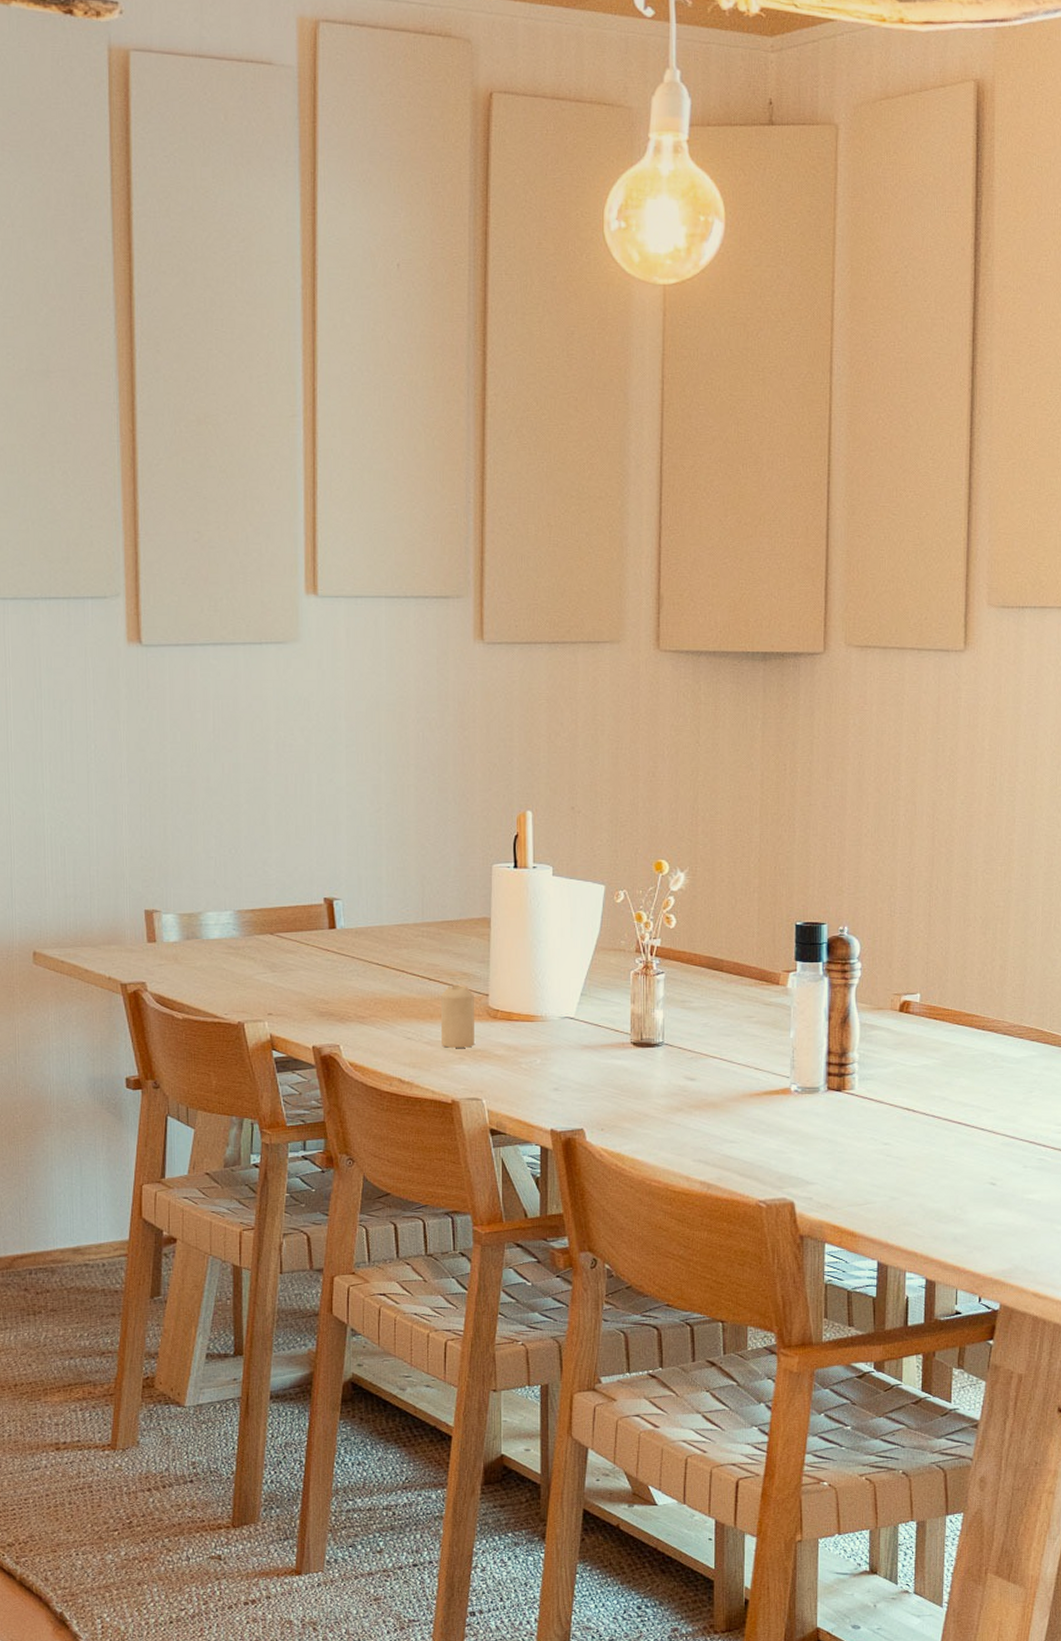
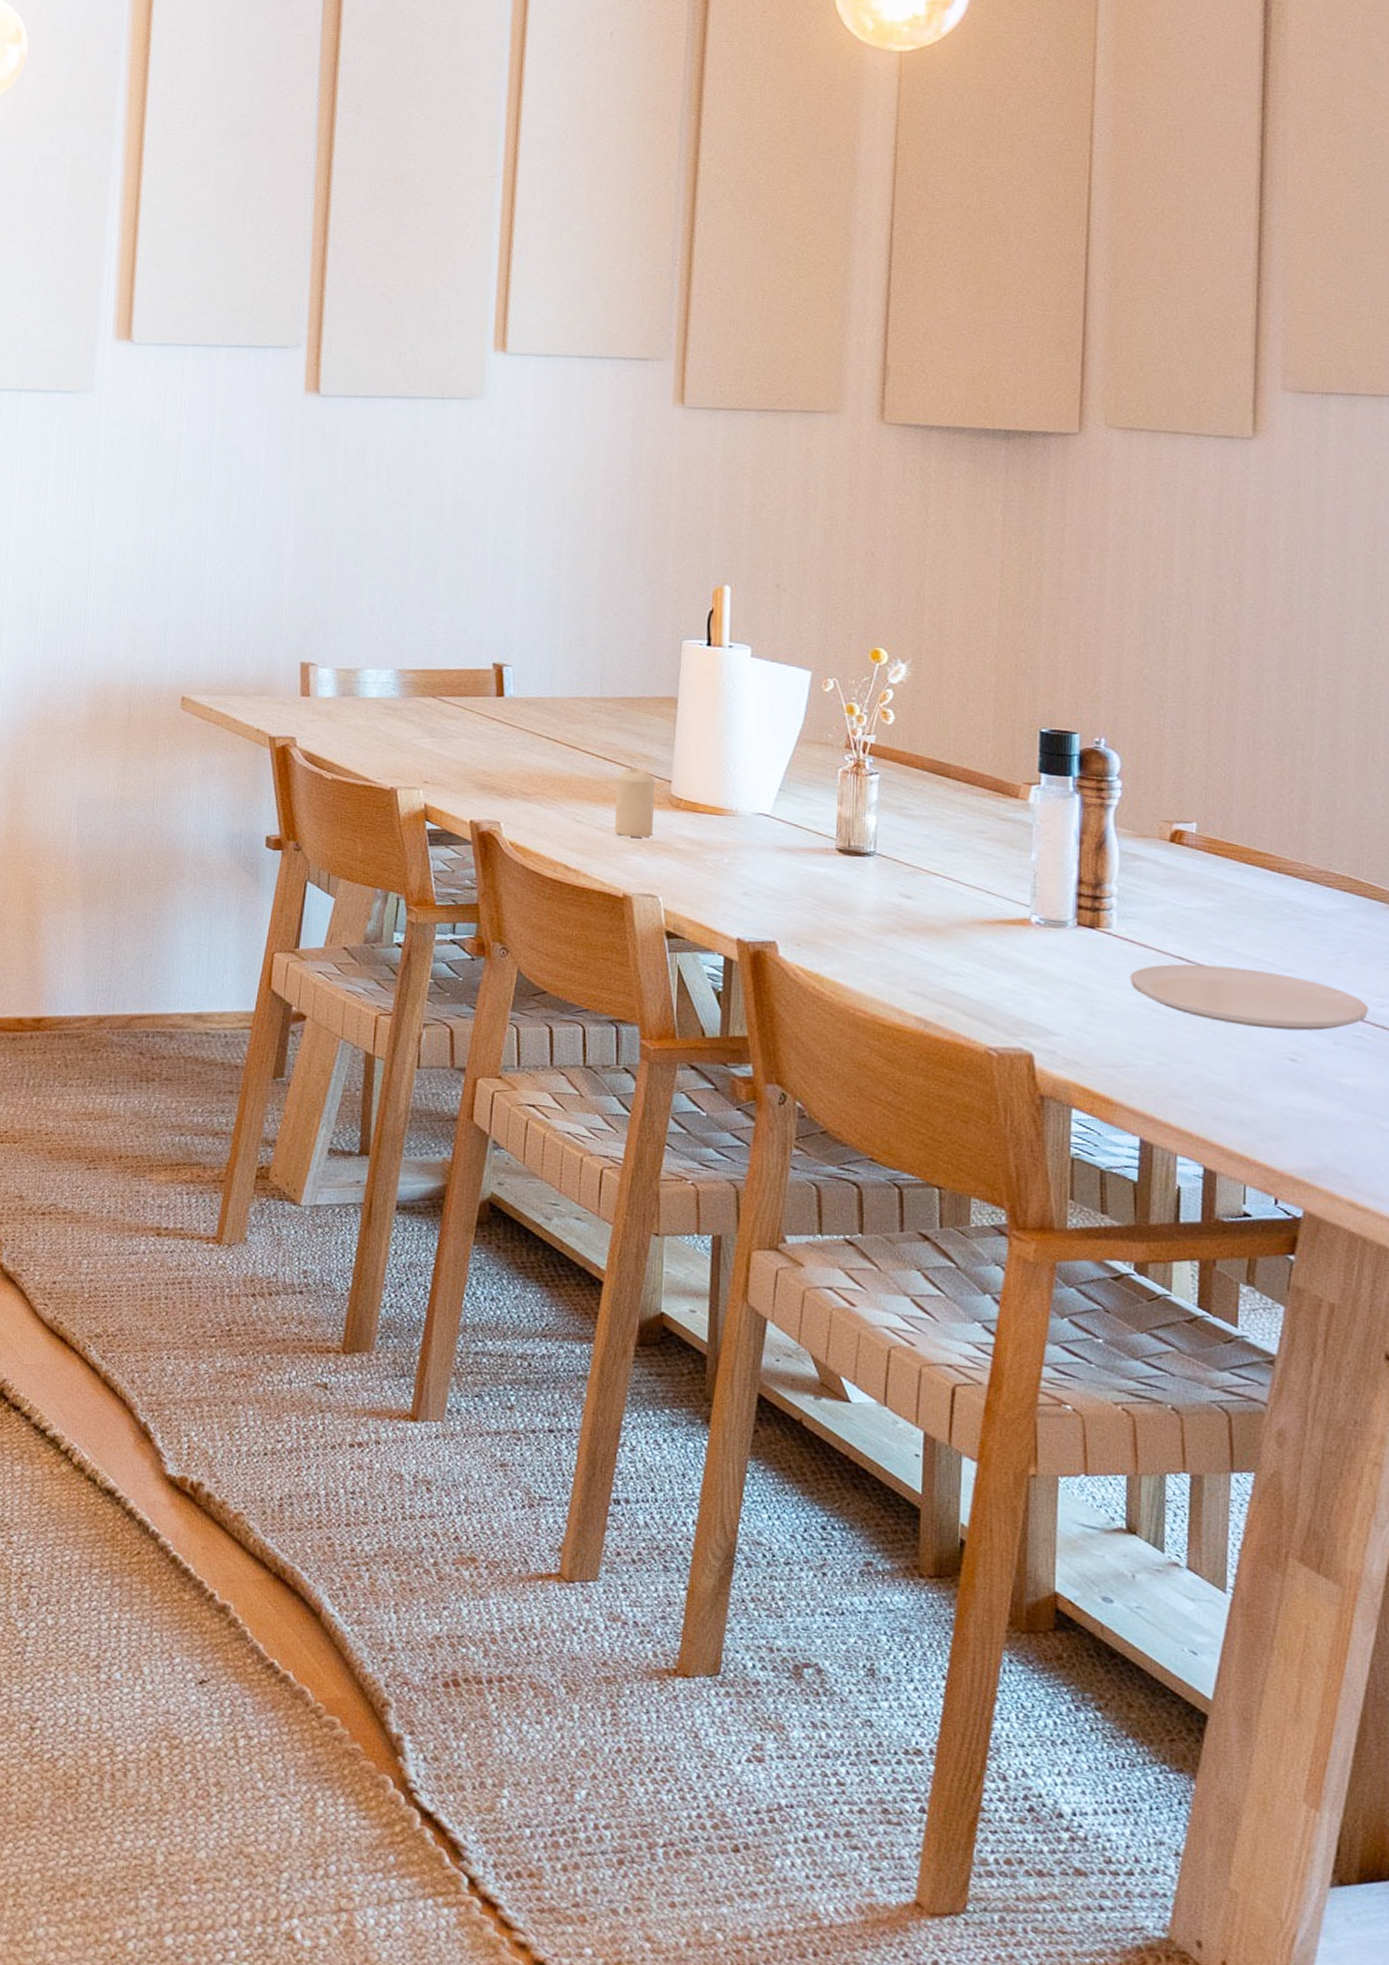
plate: none [868,1113,1050,1160] -> present [1129,964,1369,1031]

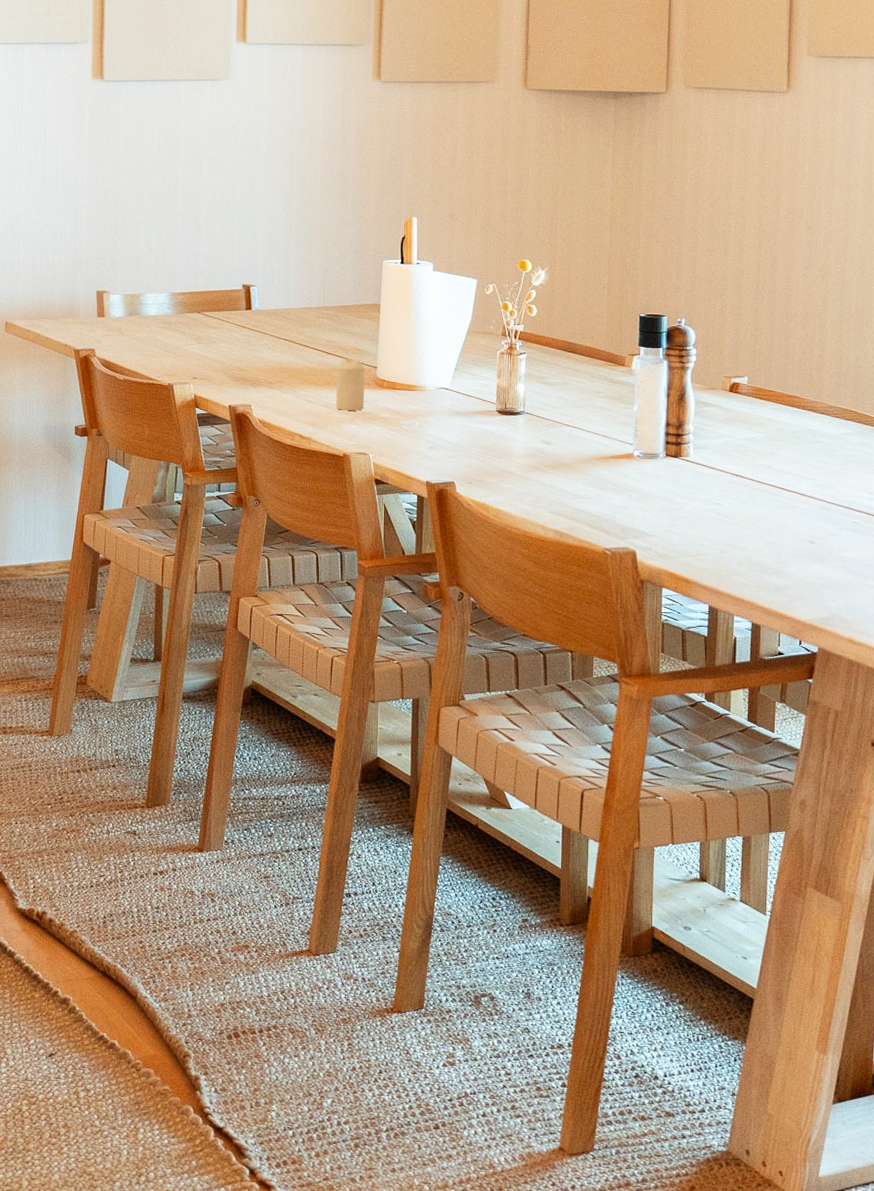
plate: present [1129,964,1369,1031] -> none [702,479,863,521]

